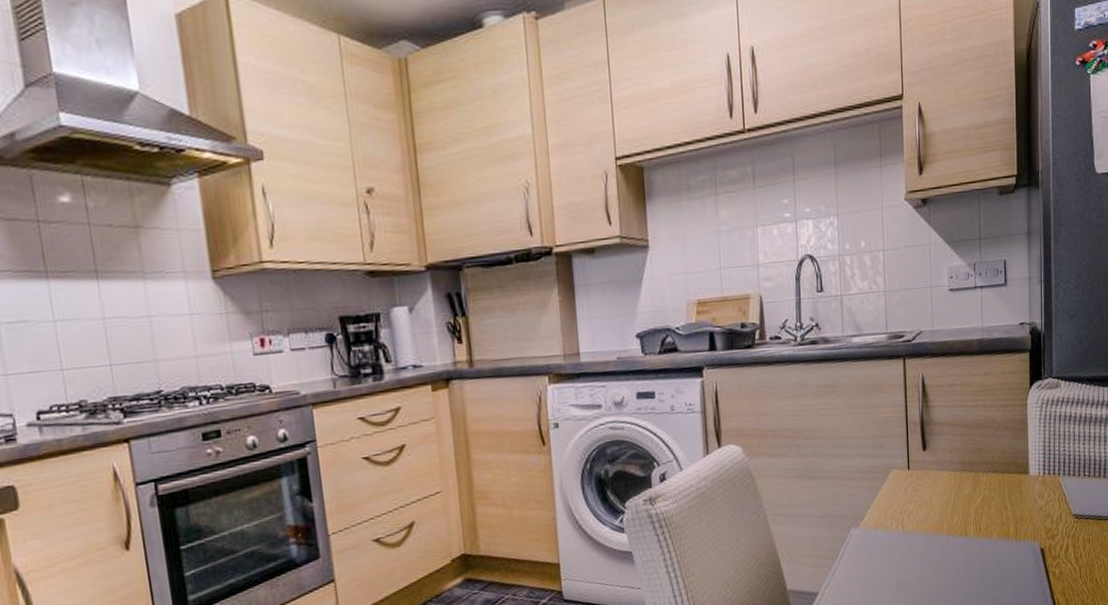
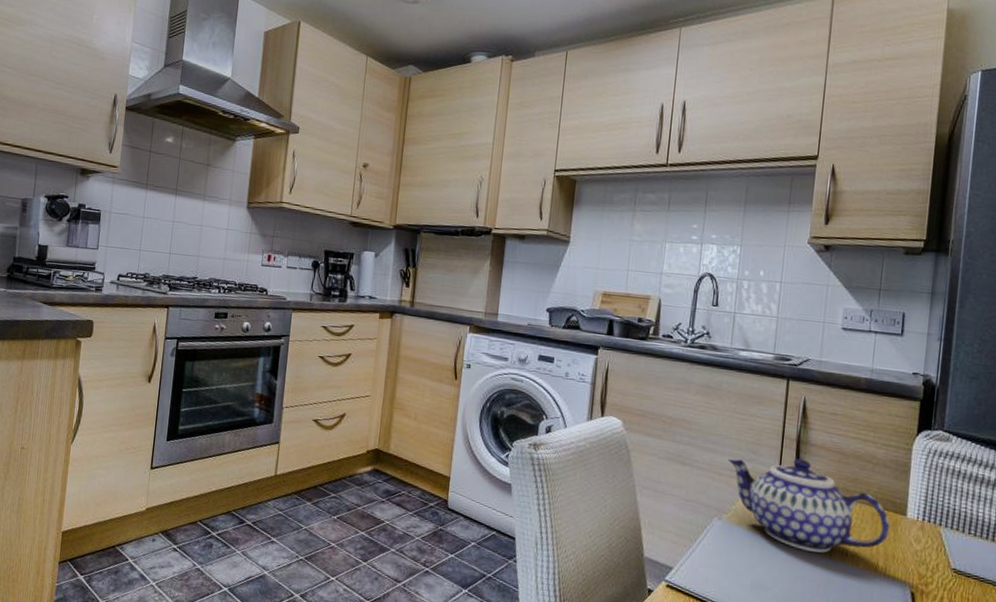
teapot: none [857,441,1016,537] -> present [728,457,890,553]

